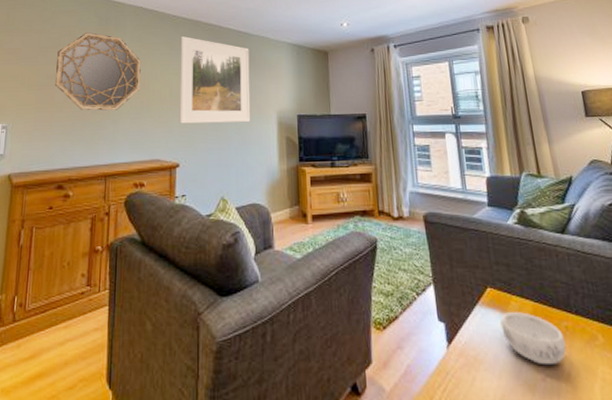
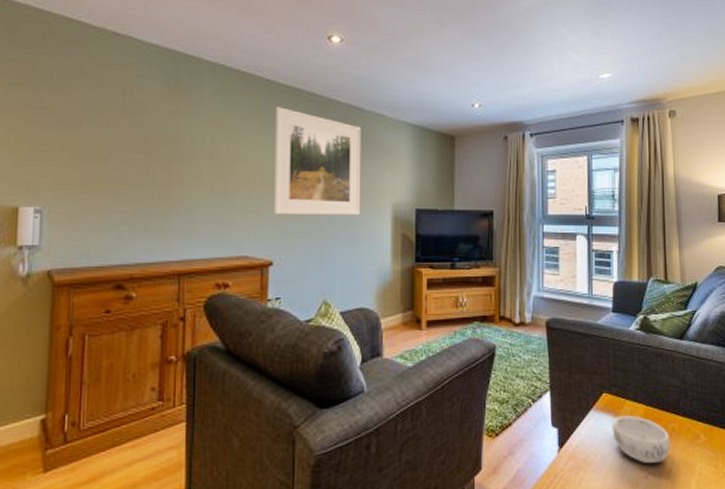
home mirror: present [54,32,141,111] -> none [106,94,224,195]

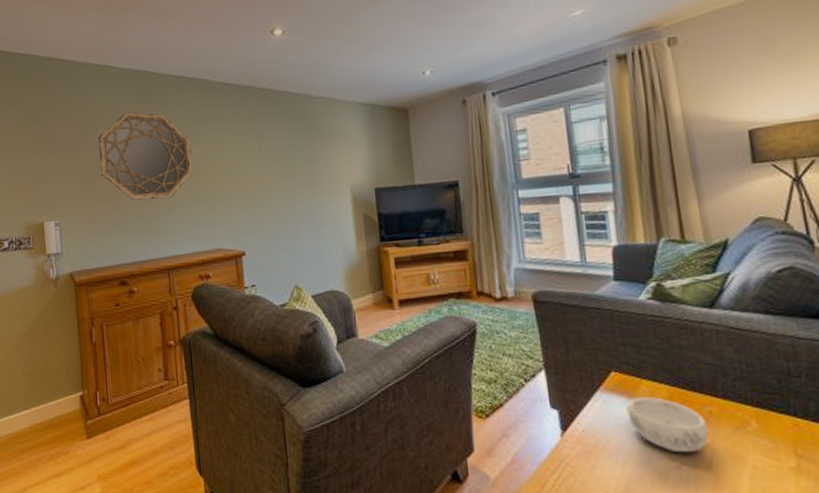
home mirror: none [106,94,224,195] -> present [97,112,193,201]
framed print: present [273,107,361,216] -> none [231,106,321,208]

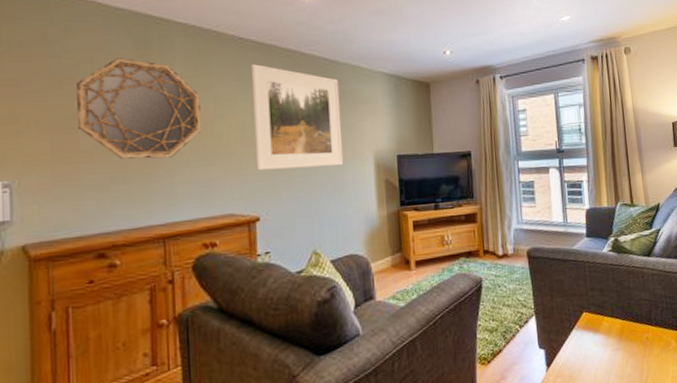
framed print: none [231,106,321,208] -> present [250,64,344,171]
decorative bowl: present [626,396,709,452] -> none [593,329,646,373]

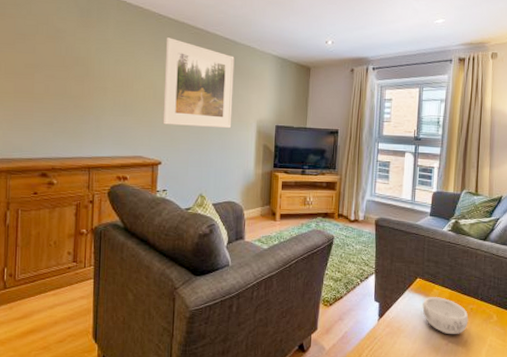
home mirror: present [75,58,201,160] -> none [33,23,125,106]
decorative bowl: none [593,329,646,373] -> present [422,296,469,334]

